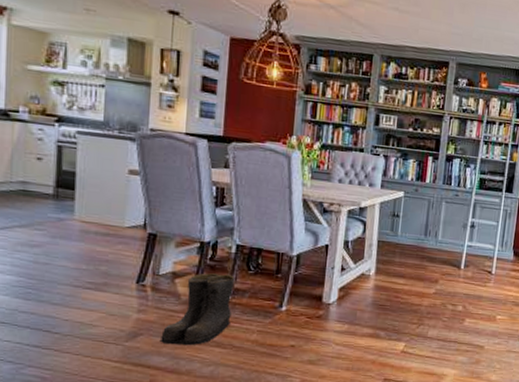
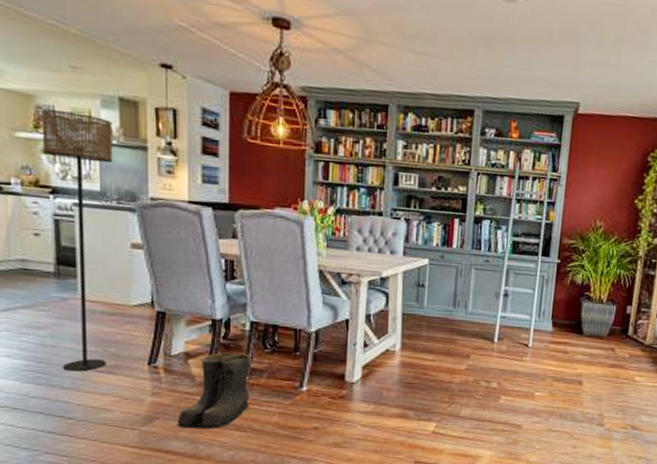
floor lamp: none [52,46,119,288] -> present [41,109,113,372]

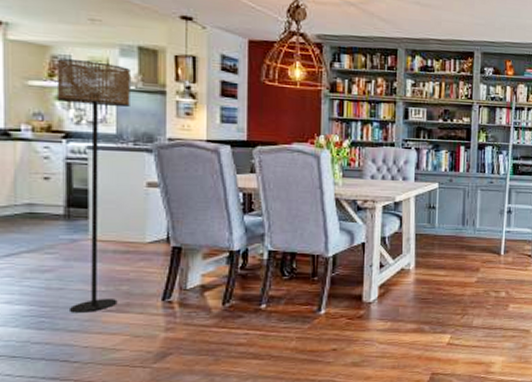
boots: present [176,352,251,430] -> none [191,282,269,362]

